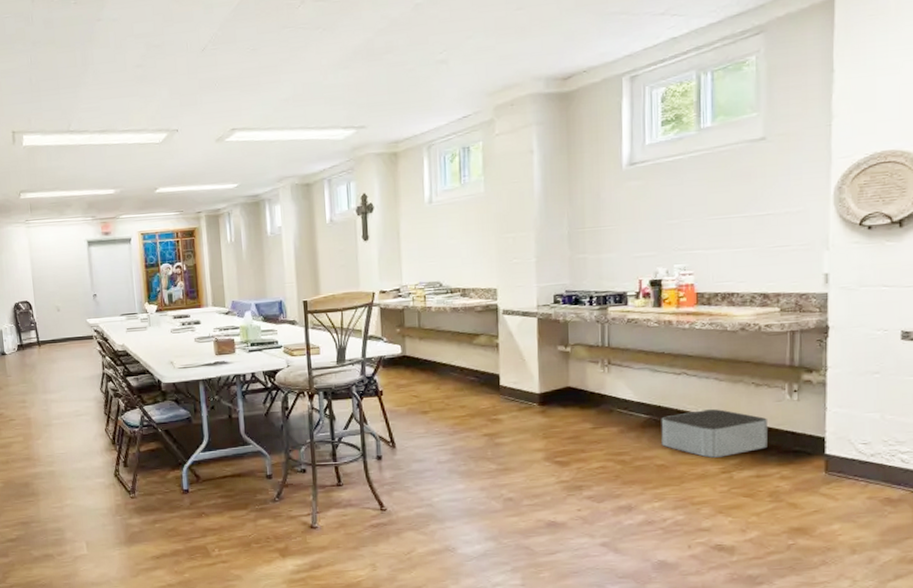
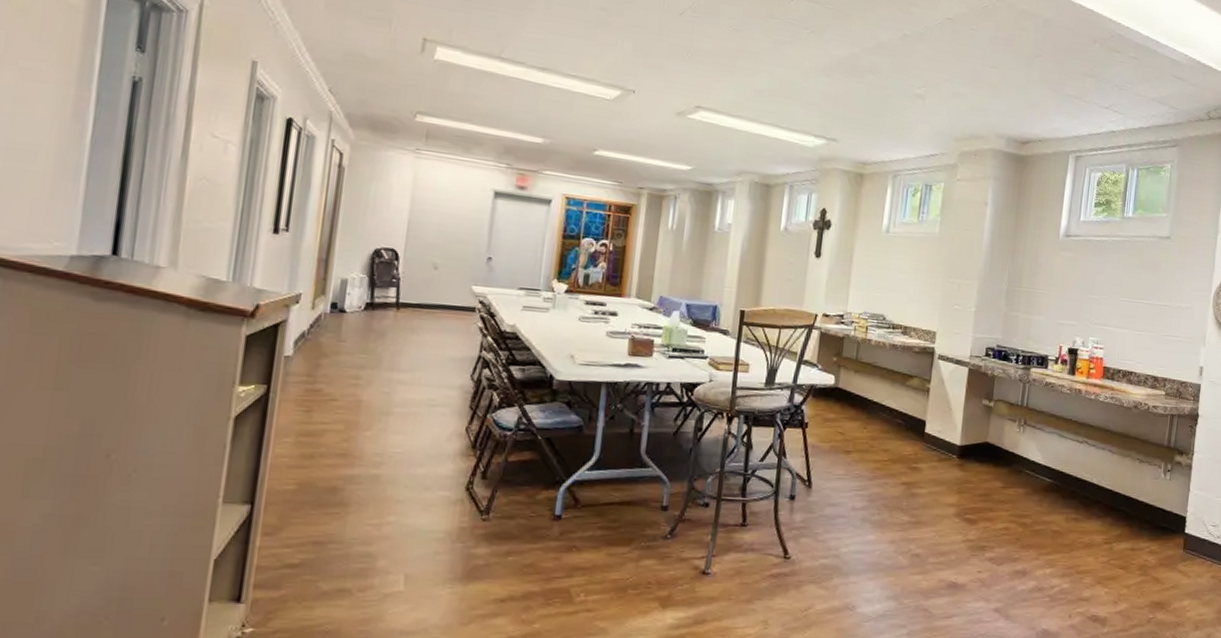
storage bin: present [661,408,769,458] -> none [1059,479,1146,528]

